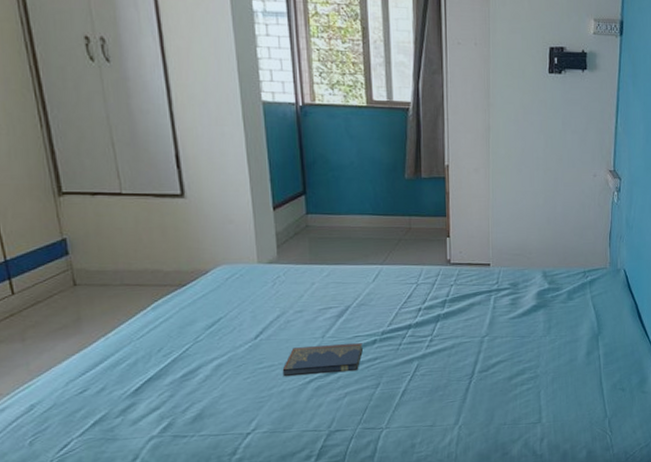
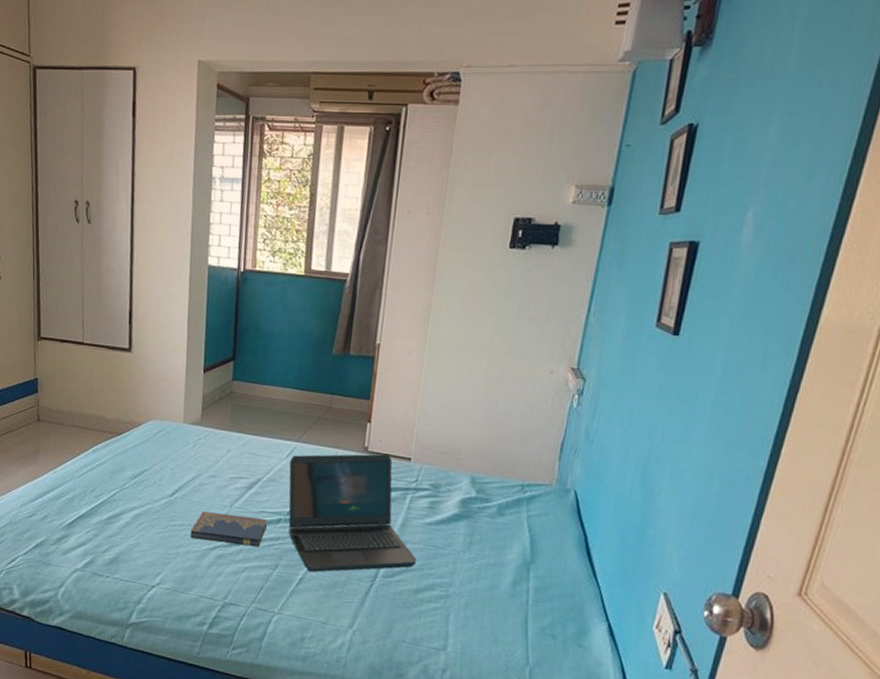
laptop computer: none [377,263,507,383] -> present [288,454,417,572]

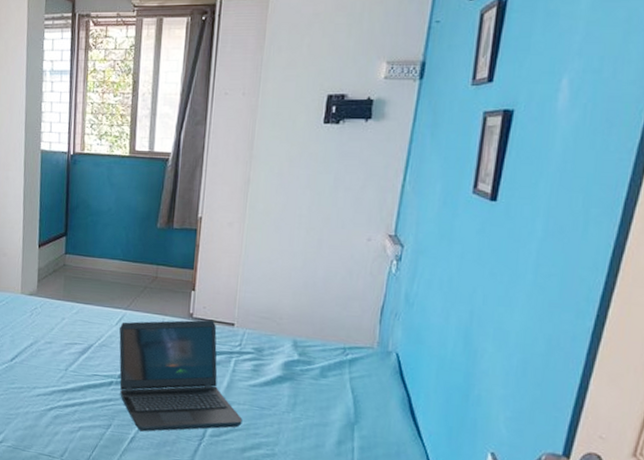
hardcover book: present [190,511,267,546] -> none [29,375,100,407]

